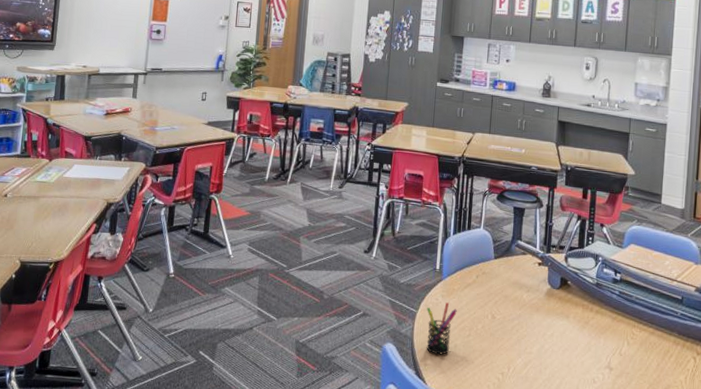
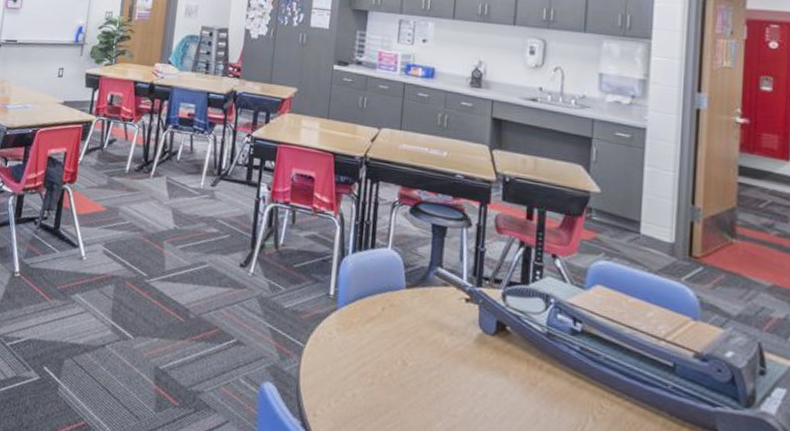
pen holder: present [426,302,457,355] -> none [315,338,356,405]

